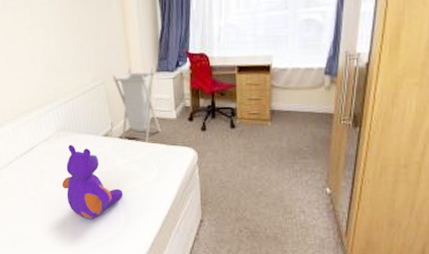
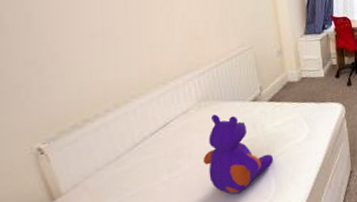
laundry hamper: present [113,68,161,143] -> none [261,31,310,104]

